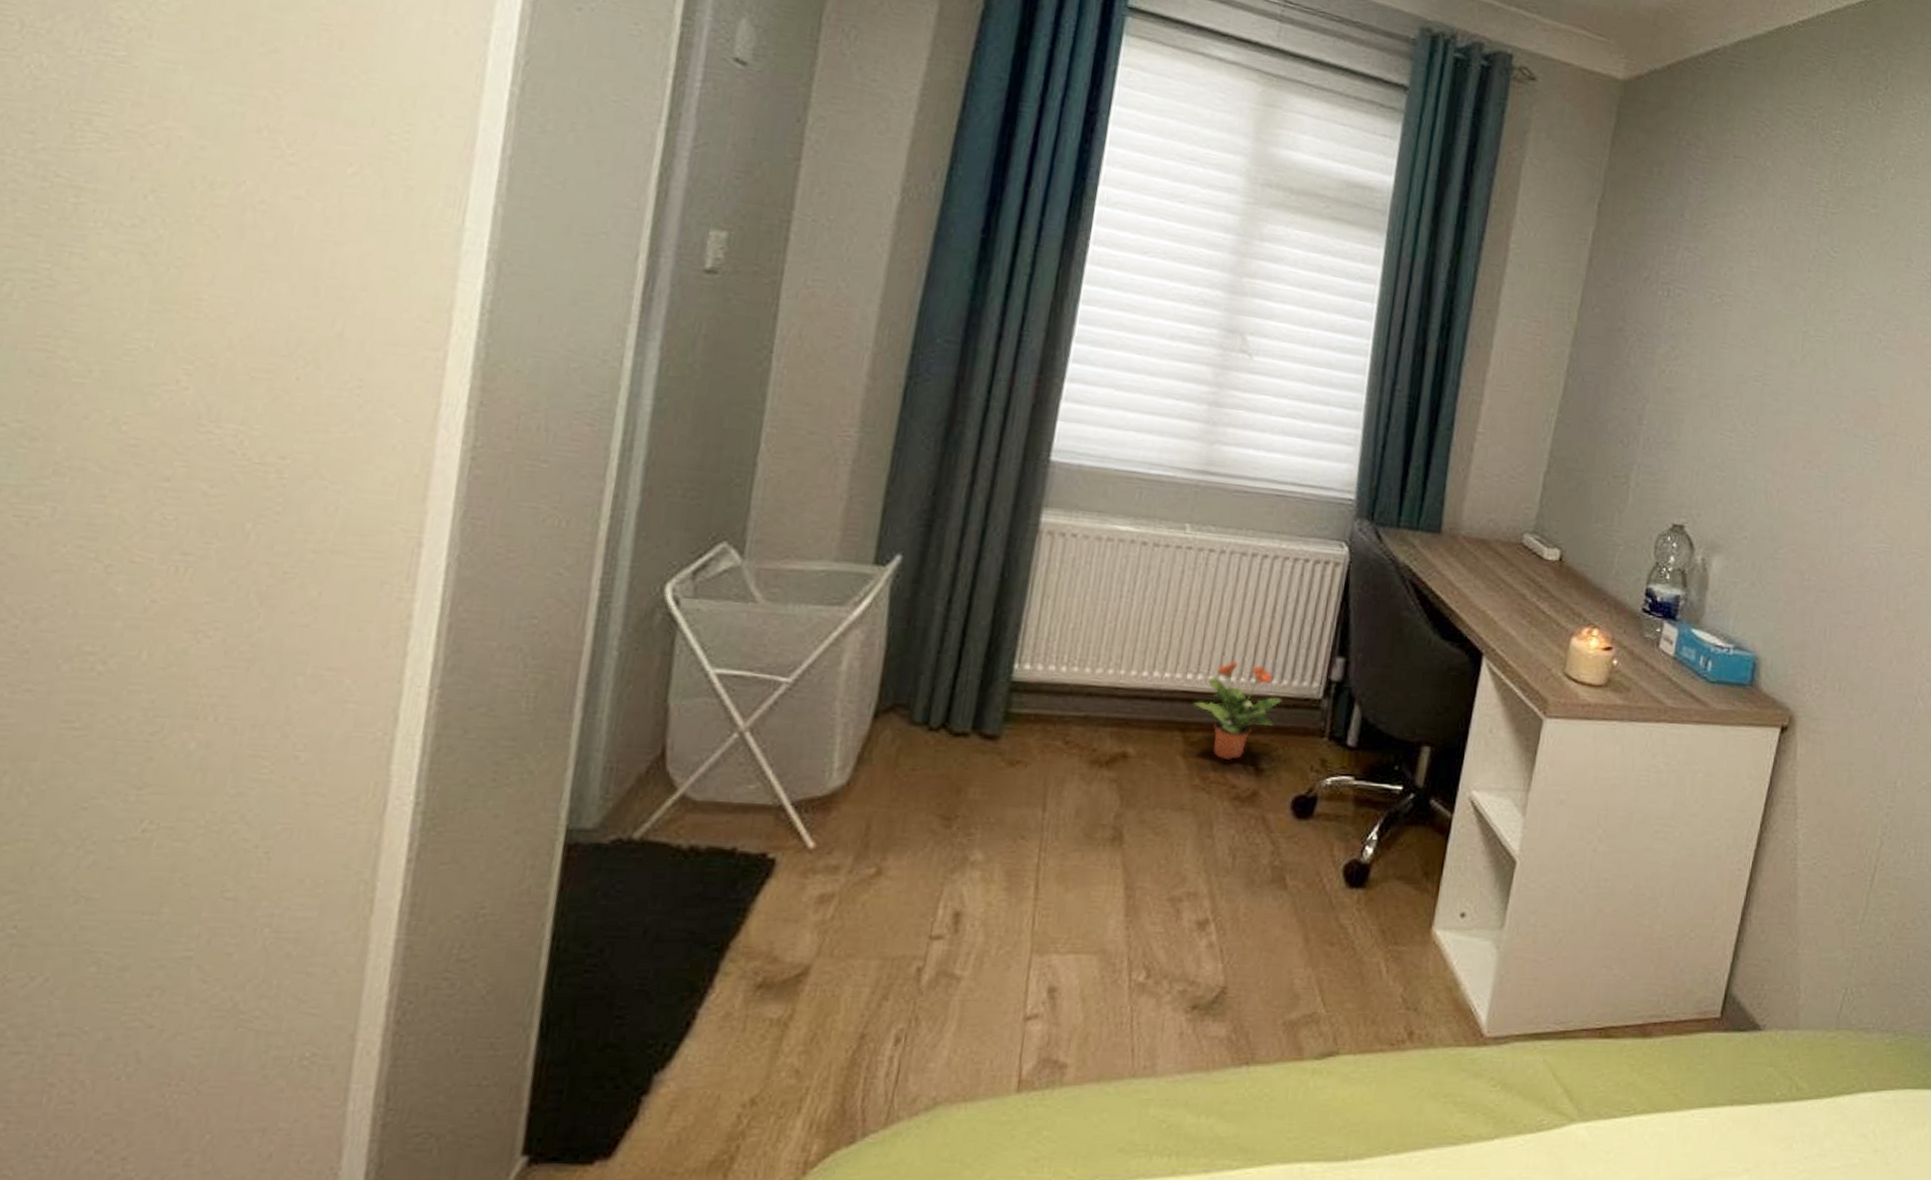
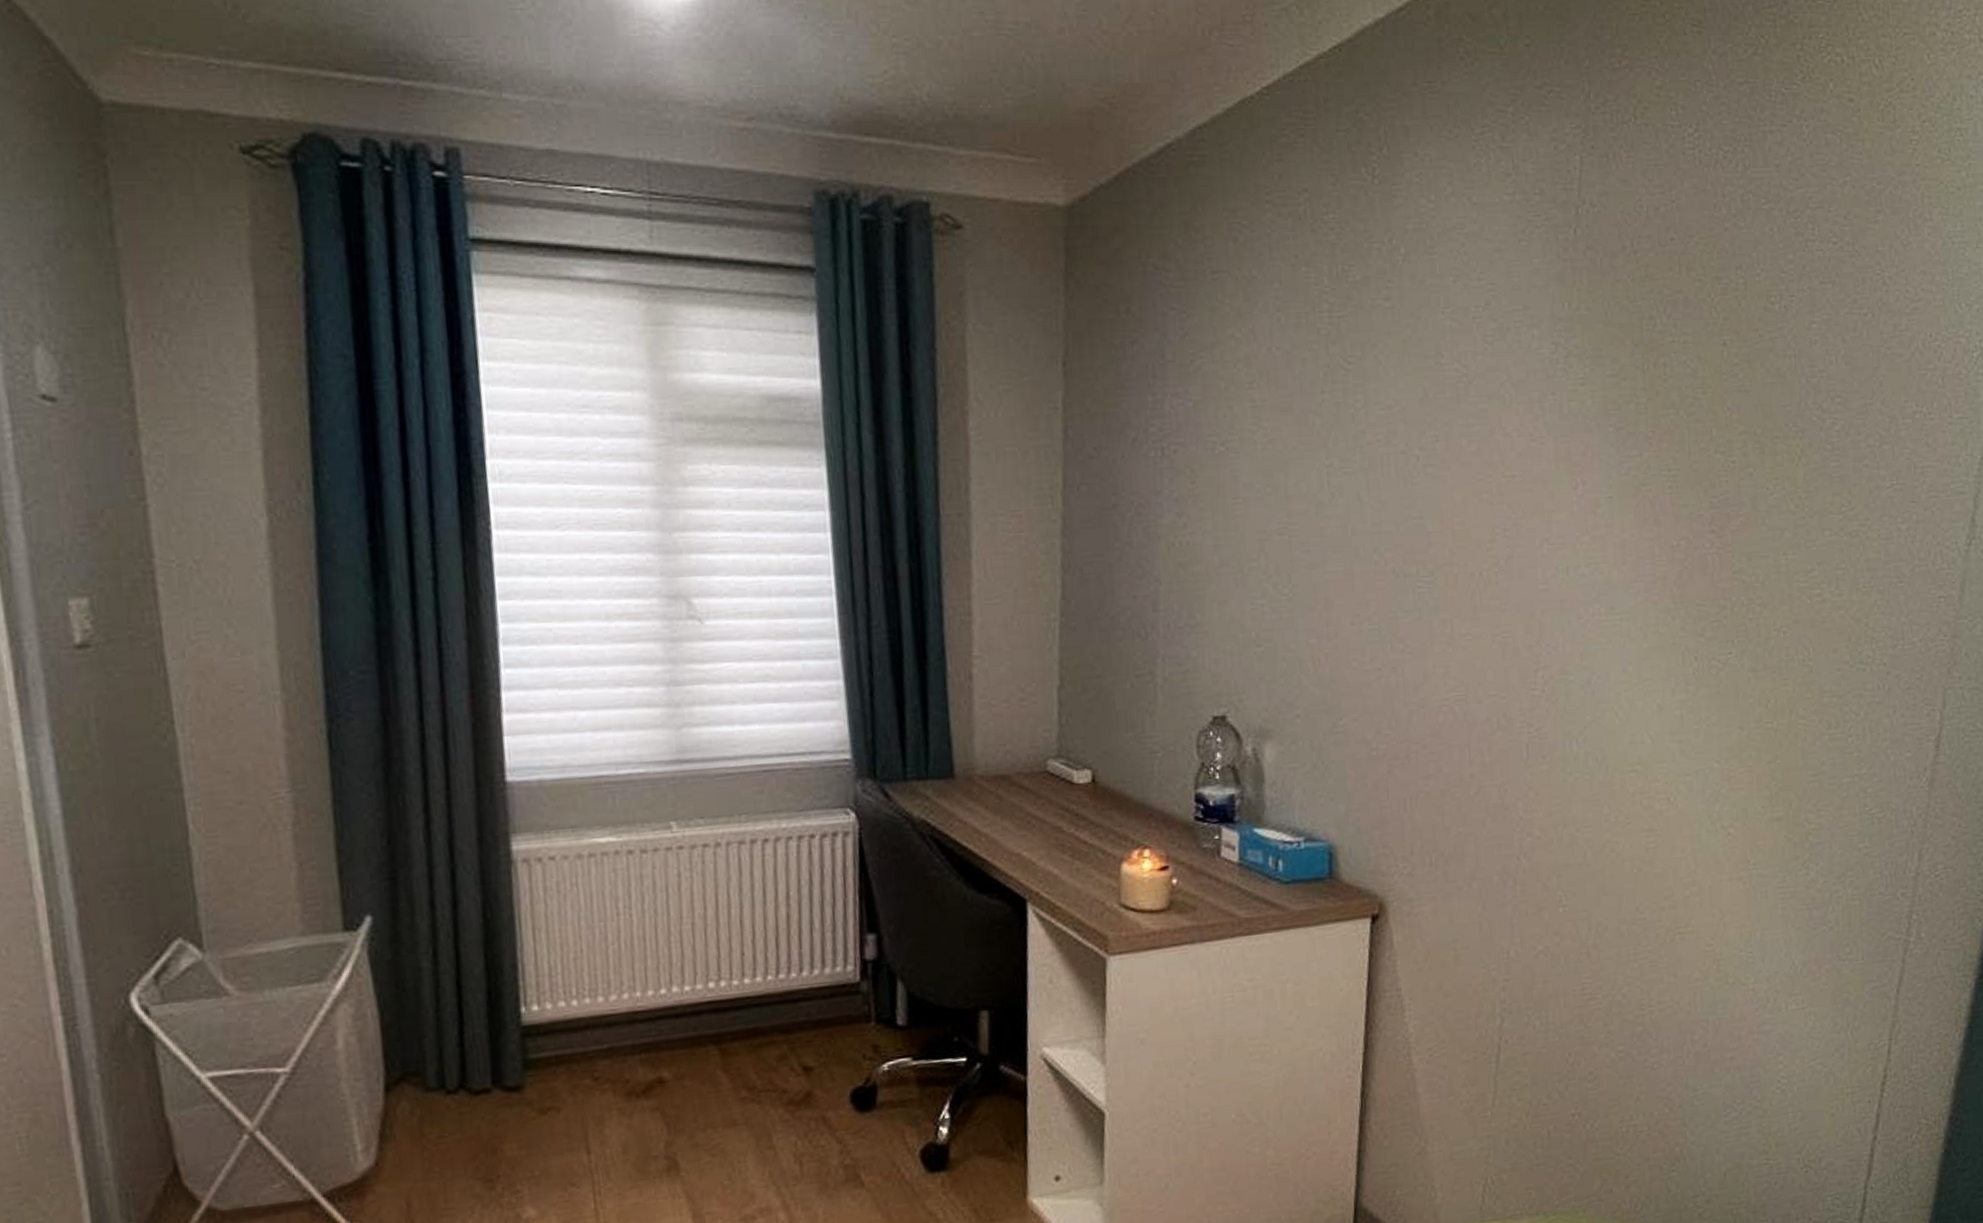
potted plant: present [1193,660,1282,760] -> none [722,958,818,1065]

